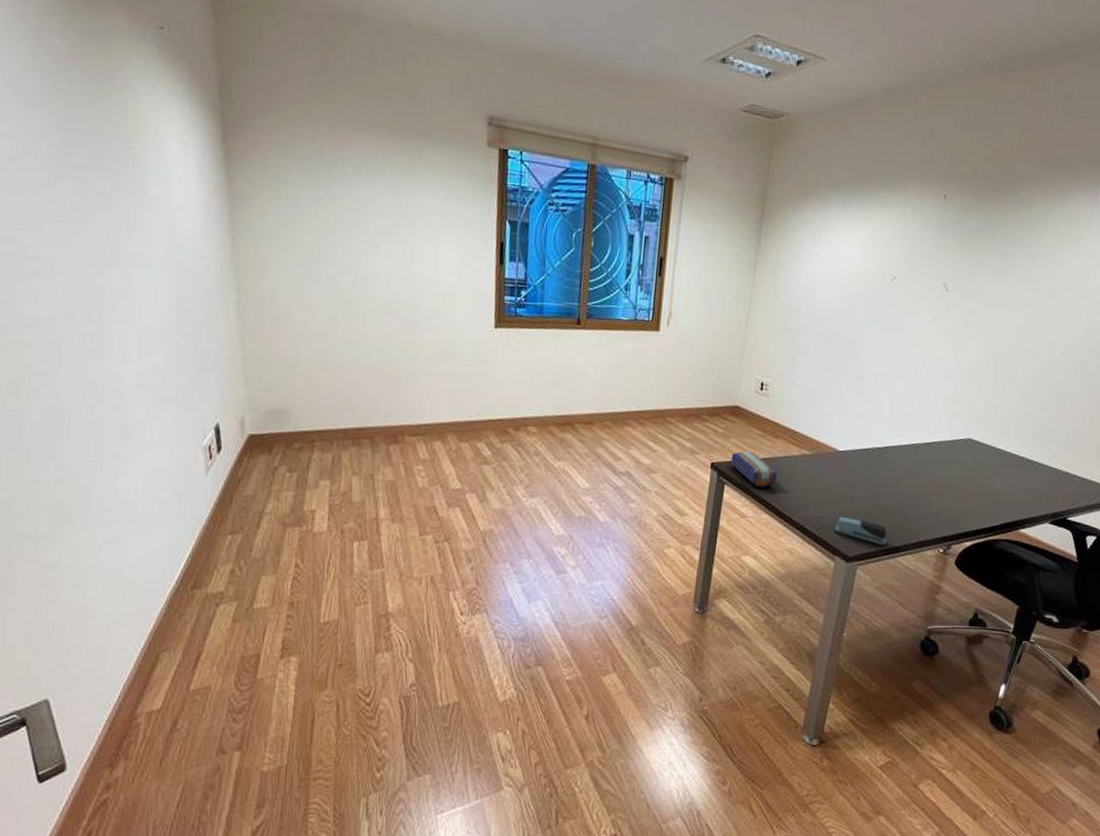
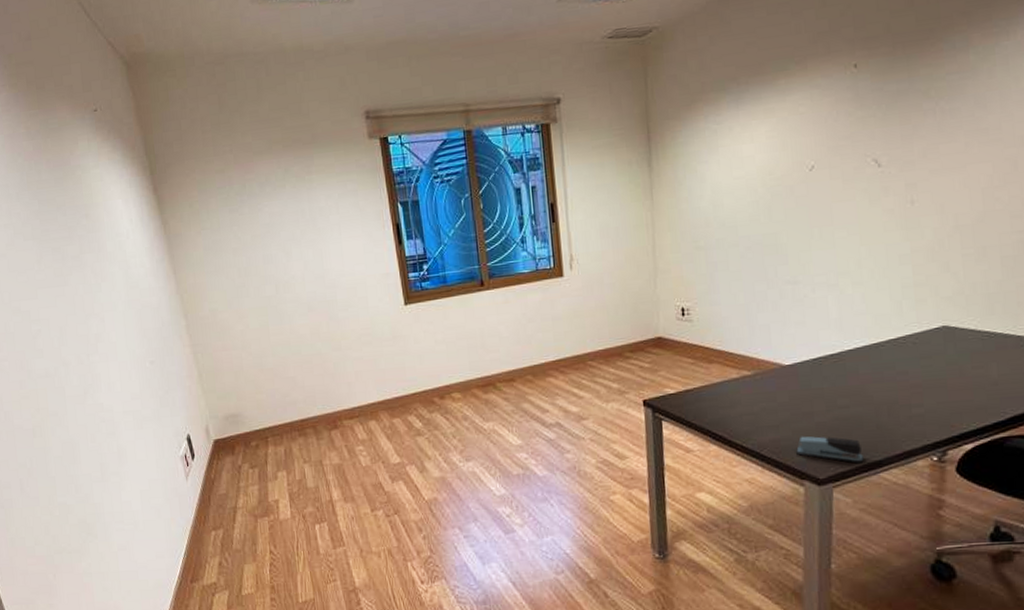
pencil case: present [731,451,777,487] -> none [663,381,719,418]

